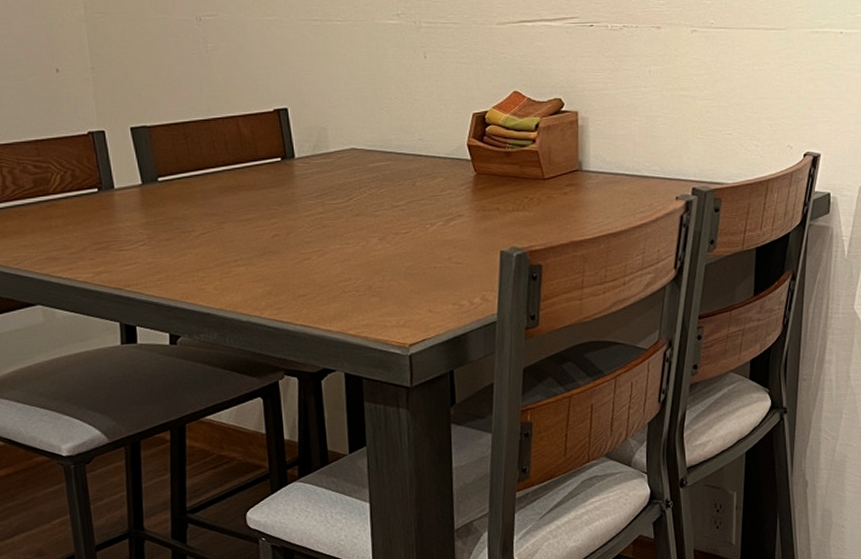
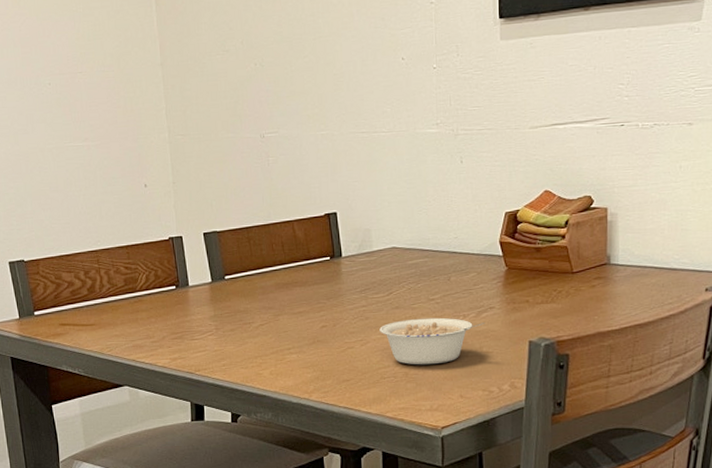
legume: none [339,226,454,278] -> present [379,317,485,365]

